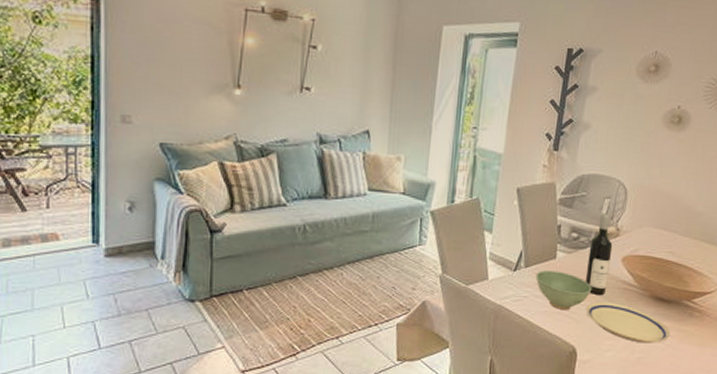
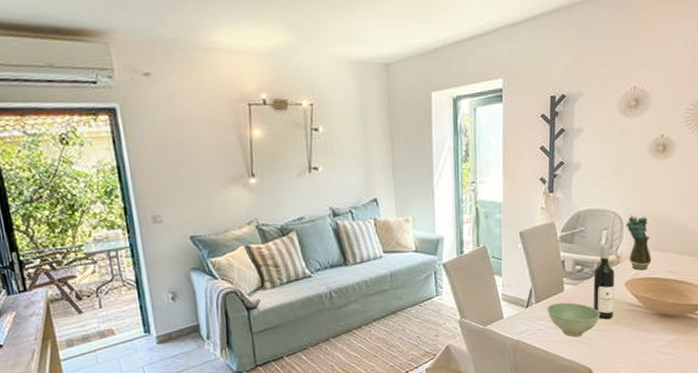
plate: present [586,301,671,343] -> none [597,324,679,358]
vase: none [629,185,654,247] -> present [626,214,652,271]

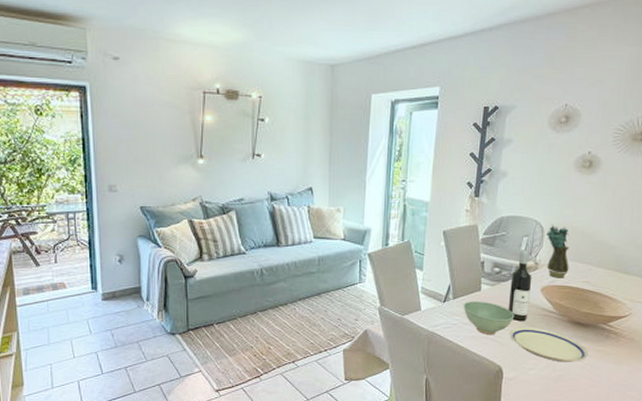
plate: none [597,324,679,358] -> present [510,326,589,362]

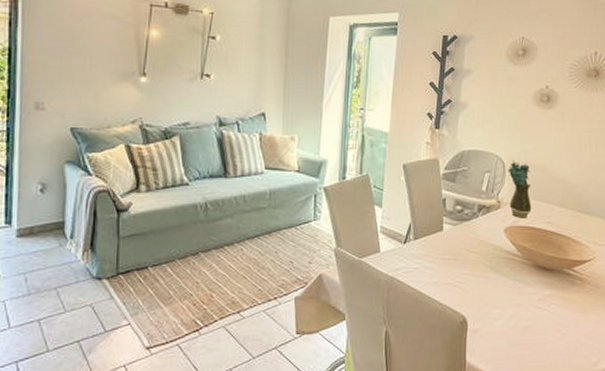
bowl: present [463,301,515,335] -> none [424,242,478,281]
bottle: present [508,250,532,322] -> none [471,186,495,266]
plate: present [510,326,589,362] -> none [474,271,555,312]

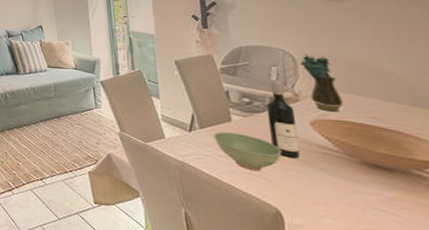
bowl: none [424,242,478,281] -> present [213,132,283,171]
bottle: none [471,186,495,266] -> present [266,80,300,159]

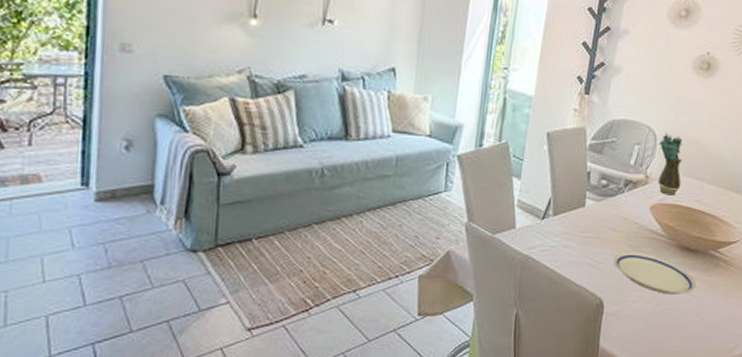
bowl: present [213,132,283,171] -> none [564,219,621,261]
bottle: present [266,80,300,159] -> none [613,160,642,245]
plate: none [280,164,407,215] -> present [614,251,697,294]

